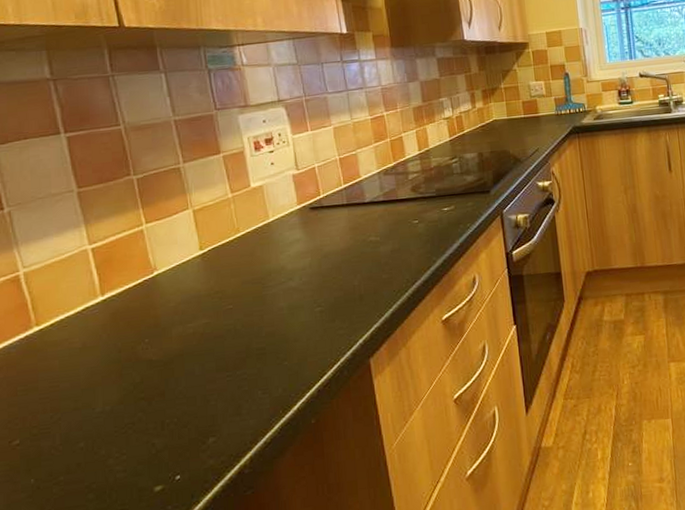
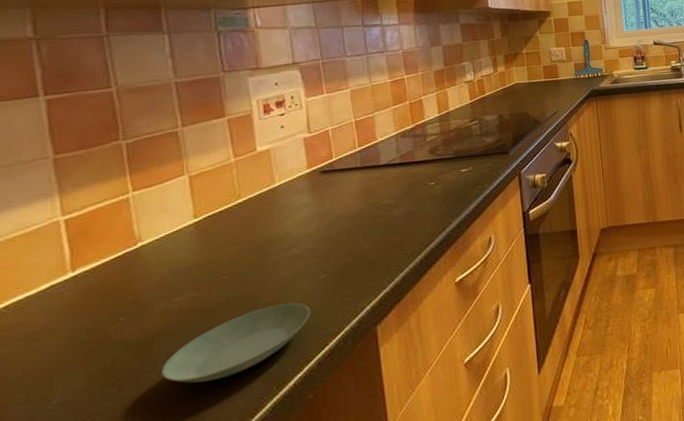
saucer: none [183,332,309,402] -> present [162,302,311,384]

